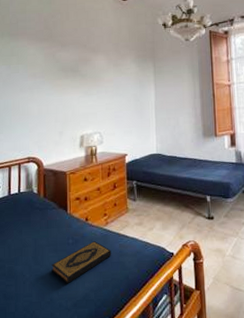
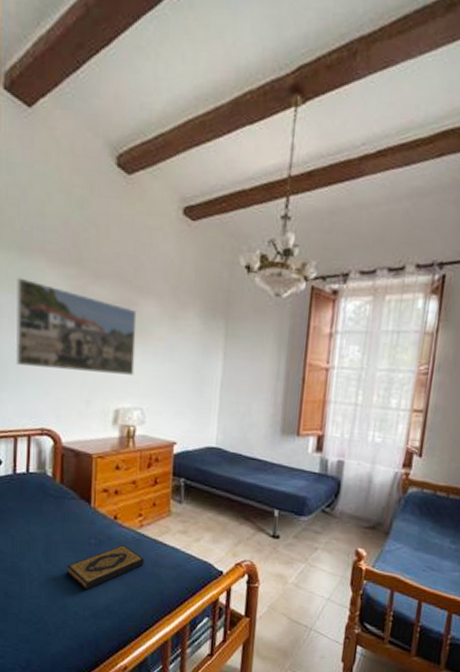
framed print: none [8,53,93,113] -> present [15,277,137,375]

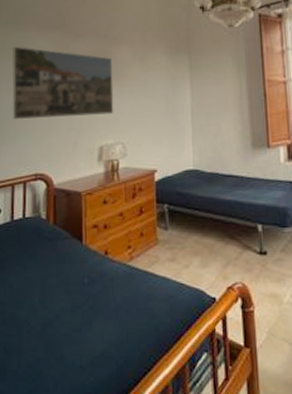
hardback book: present [67,545,145,590] -> none [62,281,137,334]

